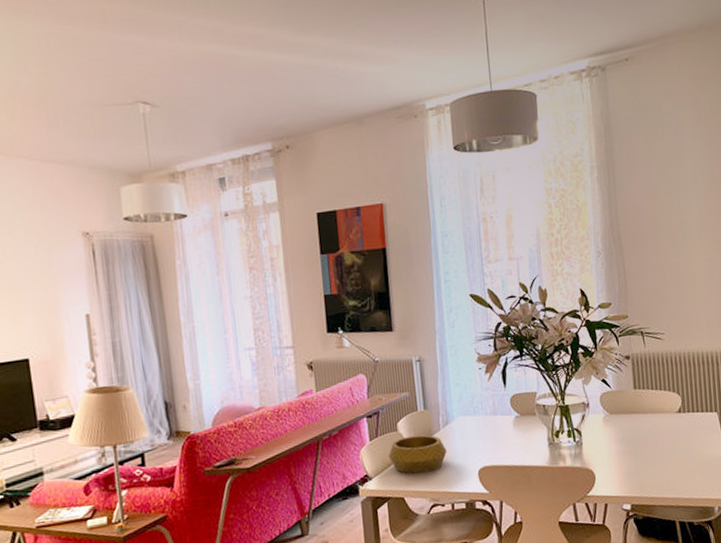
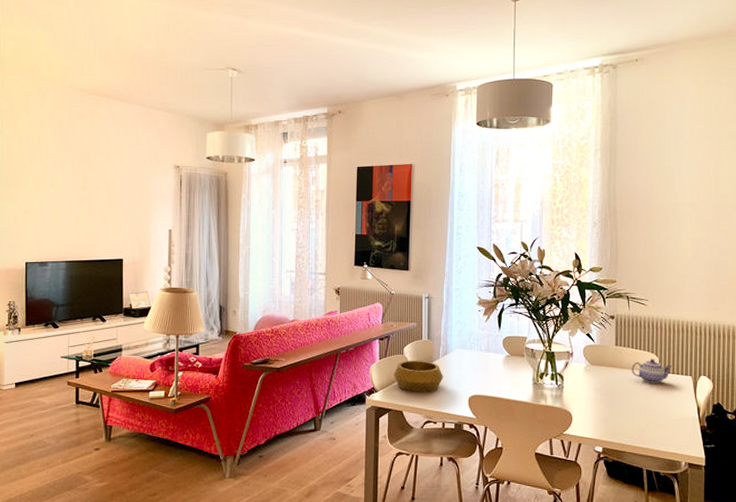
teapot: none [653,398,696,426] -> present [631,358,672,383]

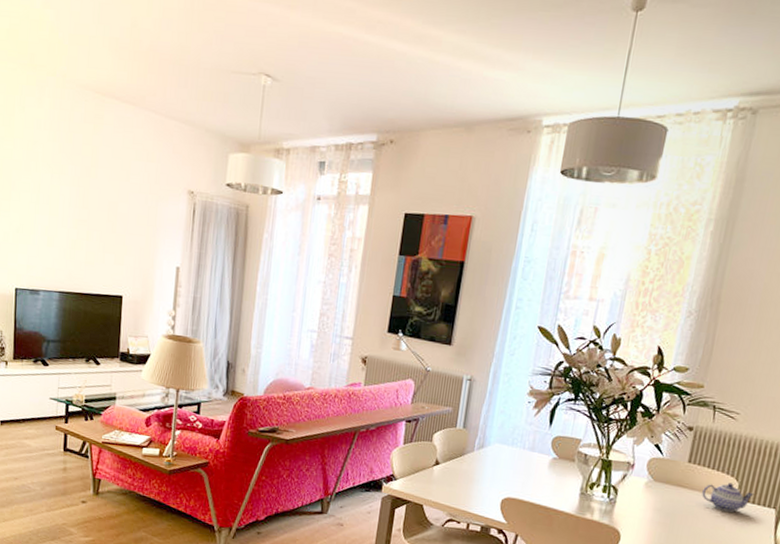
decorative bowl: present [393,360,443,392] -> none [417,449,476,488]

